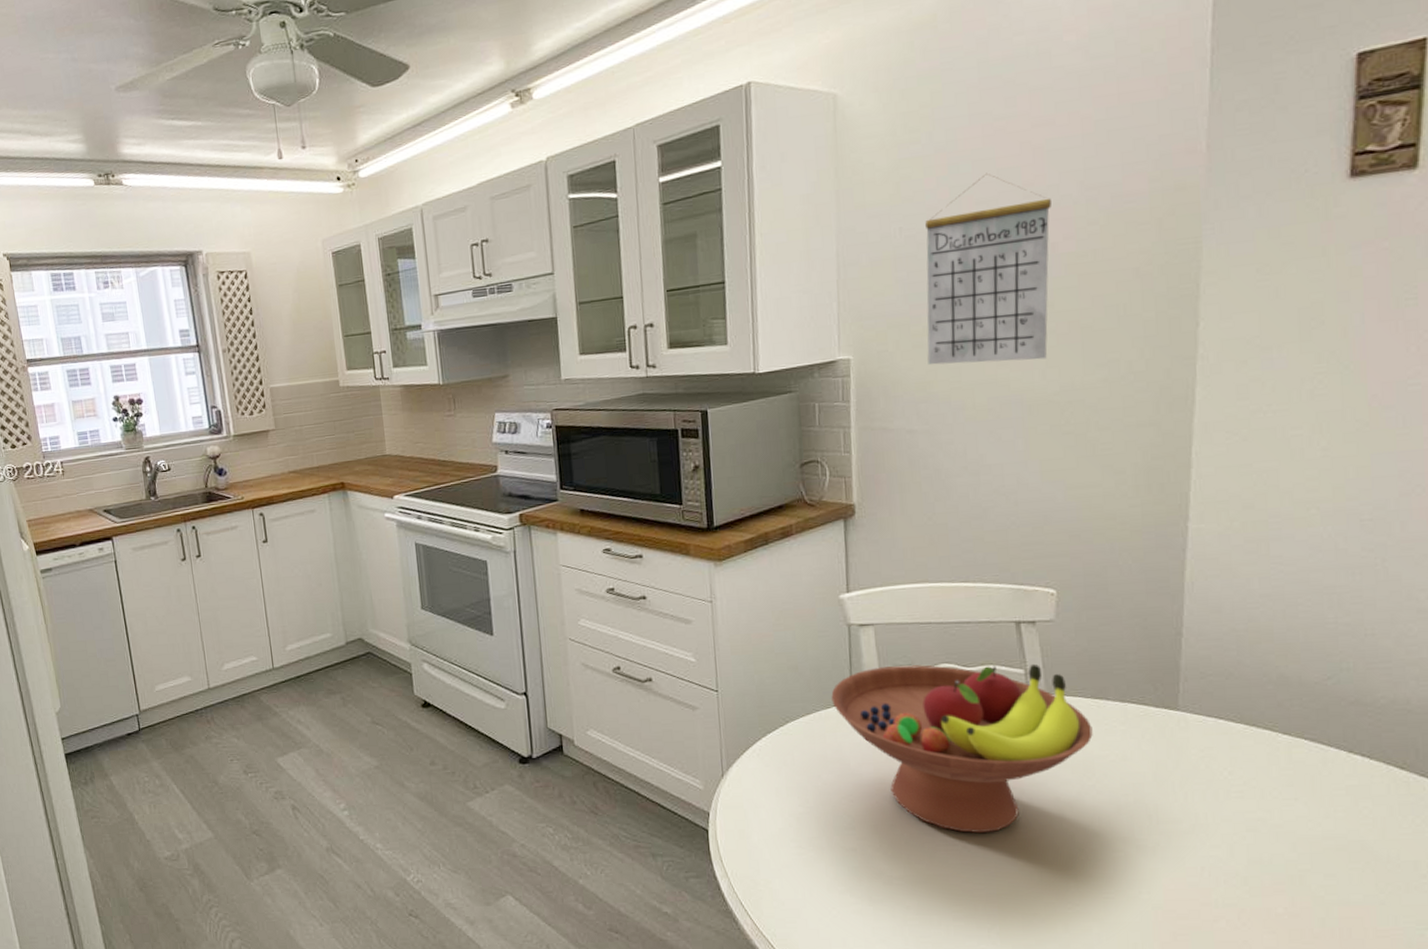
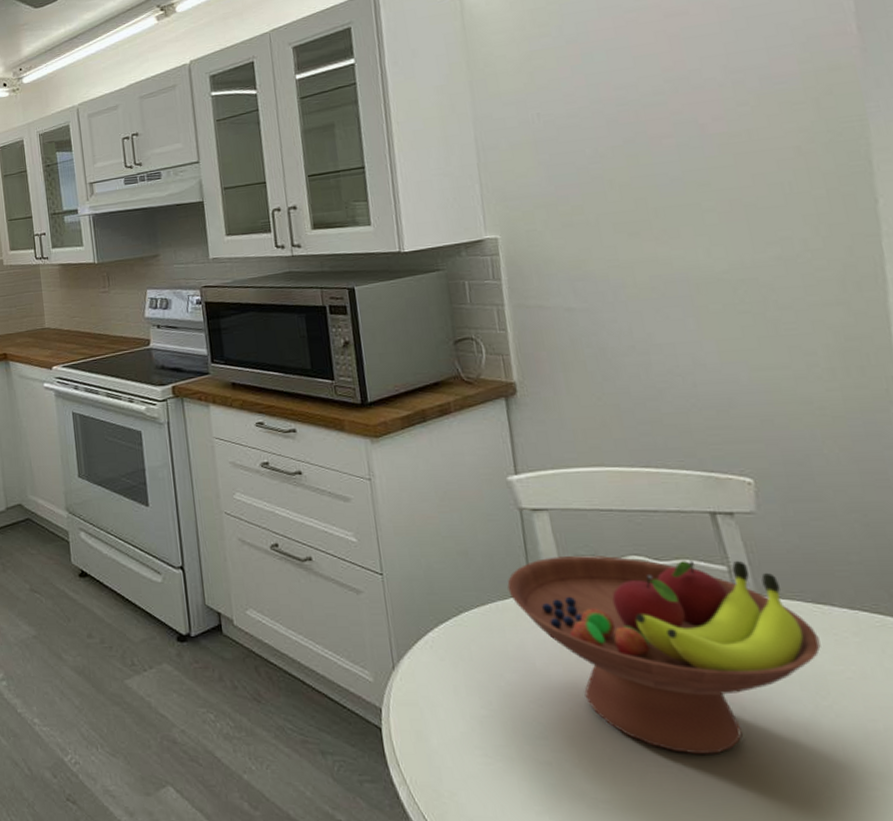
calendar: present [925,172,1051,365] -> none [563,60,710,244]

